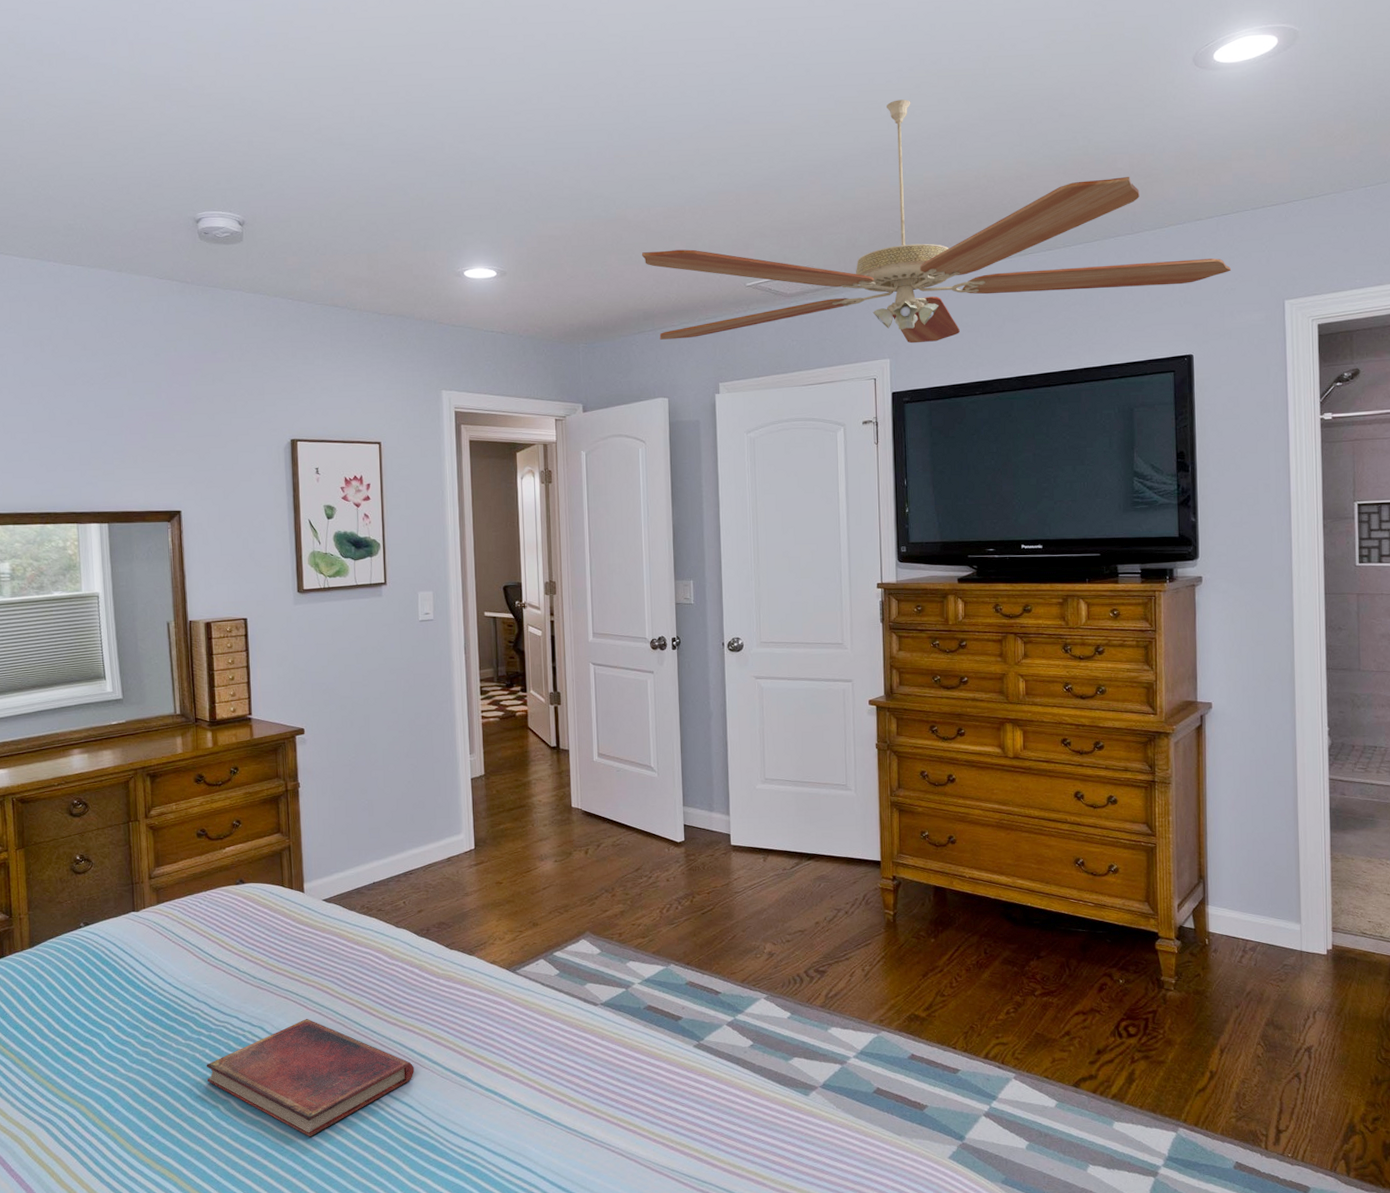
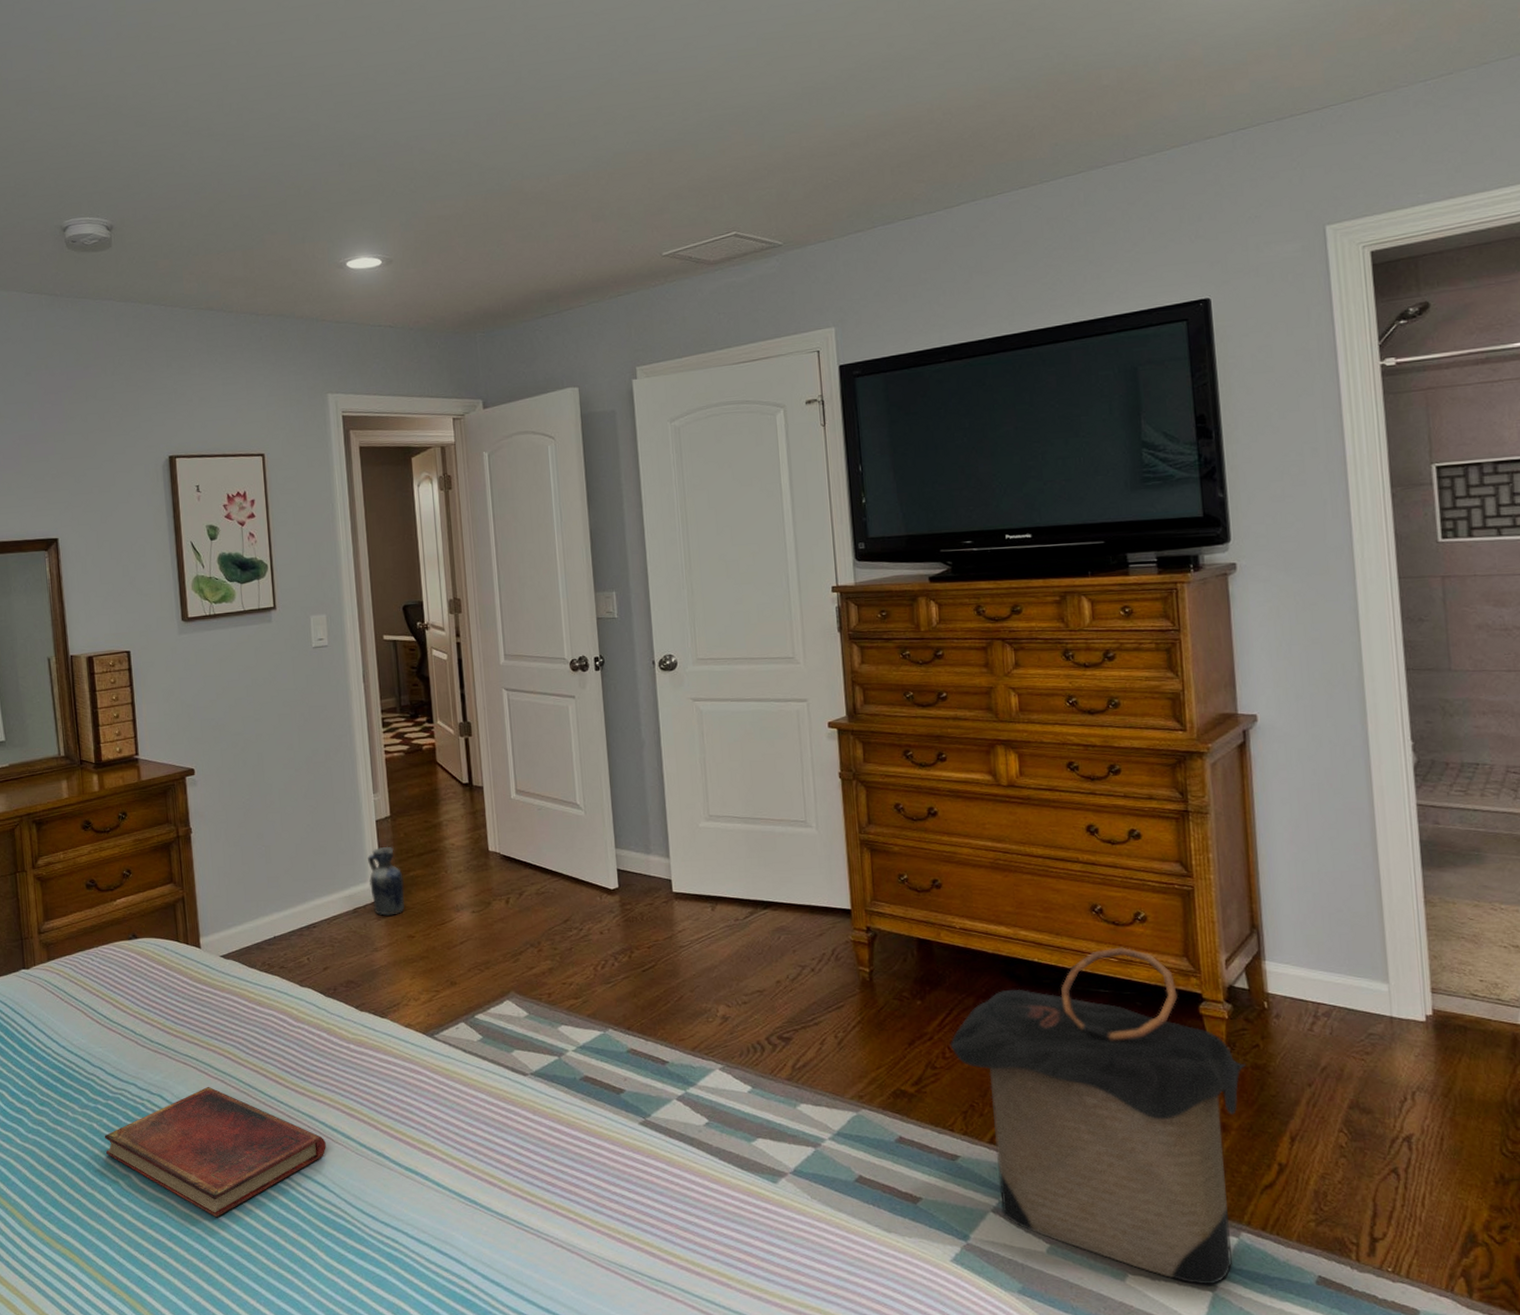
ceramic jug: none [462,801,494,864] -> present [368,846,405,916]
ceiling fan: present [641,99,1231,344] -> none [541,29,1254,323]
laundry hamper: none [956,894,1190,1172] -> present [950,947,1247,1285]

